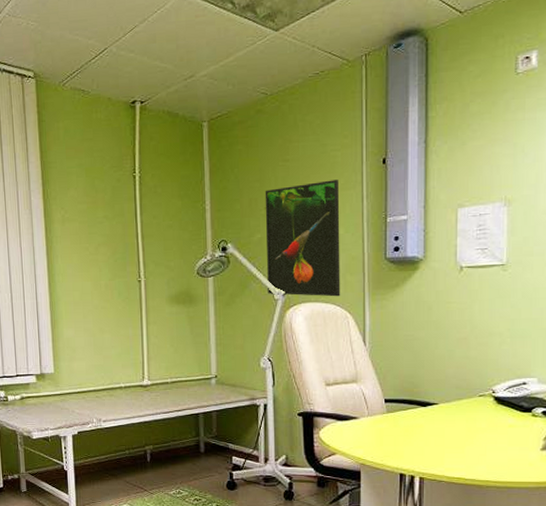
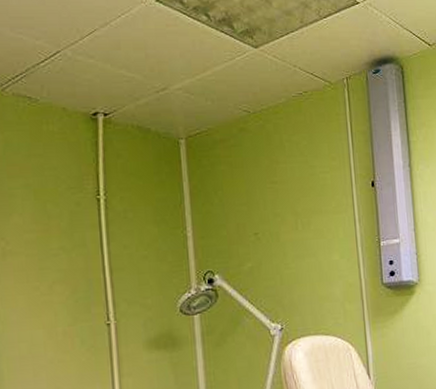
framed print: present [265,180,341,297] -> none [253,203,341,330]

